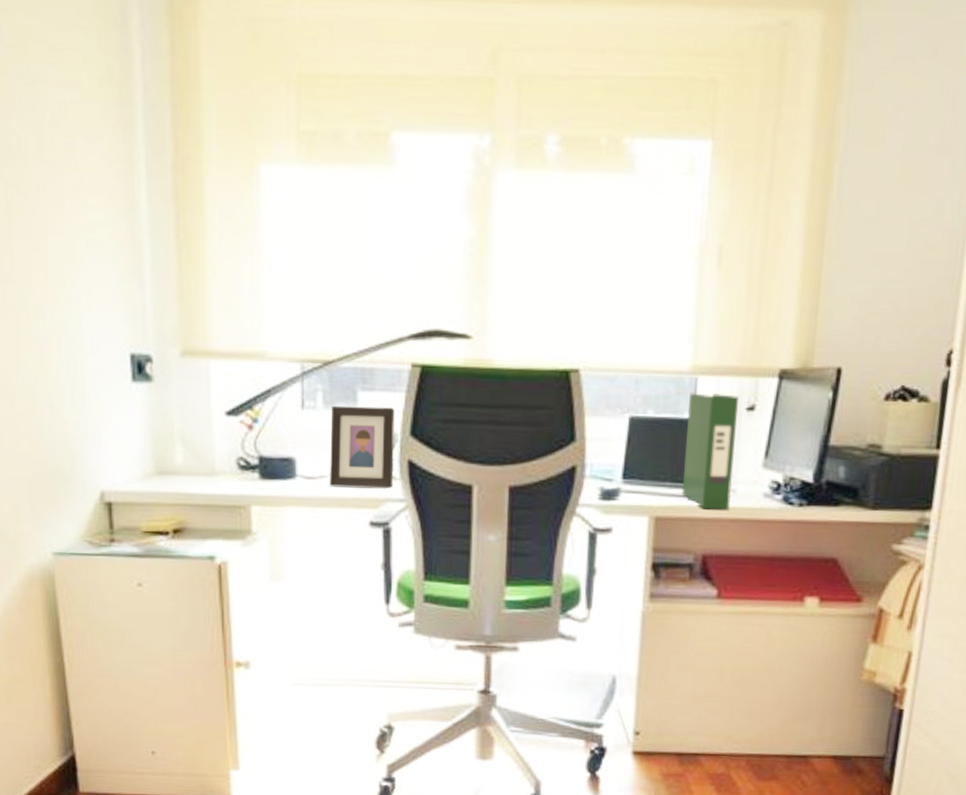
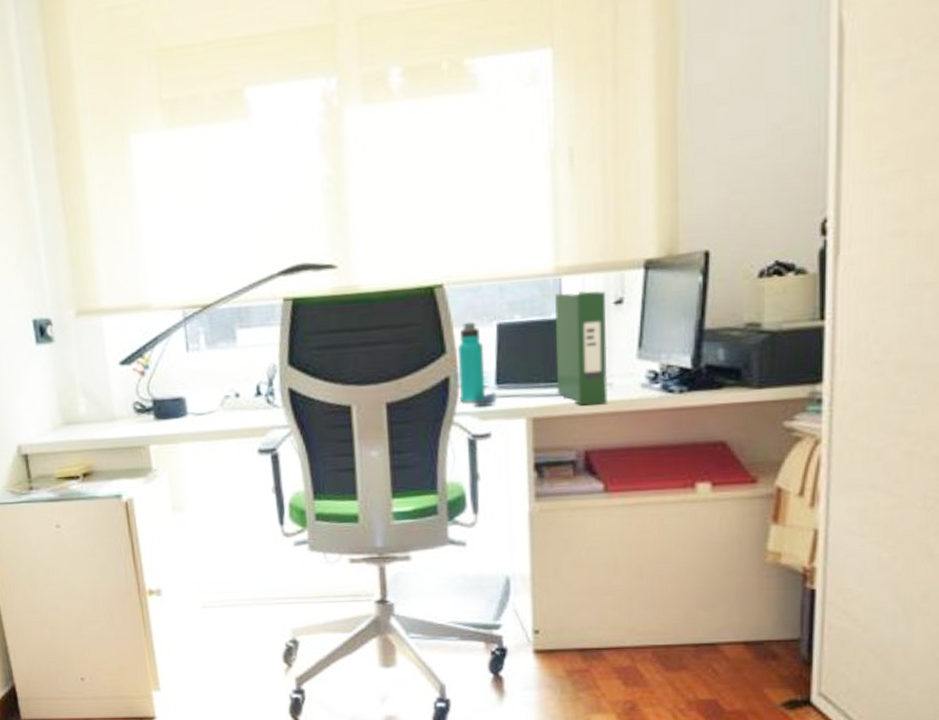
picture frame: present [330,405,395,488] -> none [214,341,277,420]
water bottle: none [585,411,614,498] -> present [457,321,486,405]

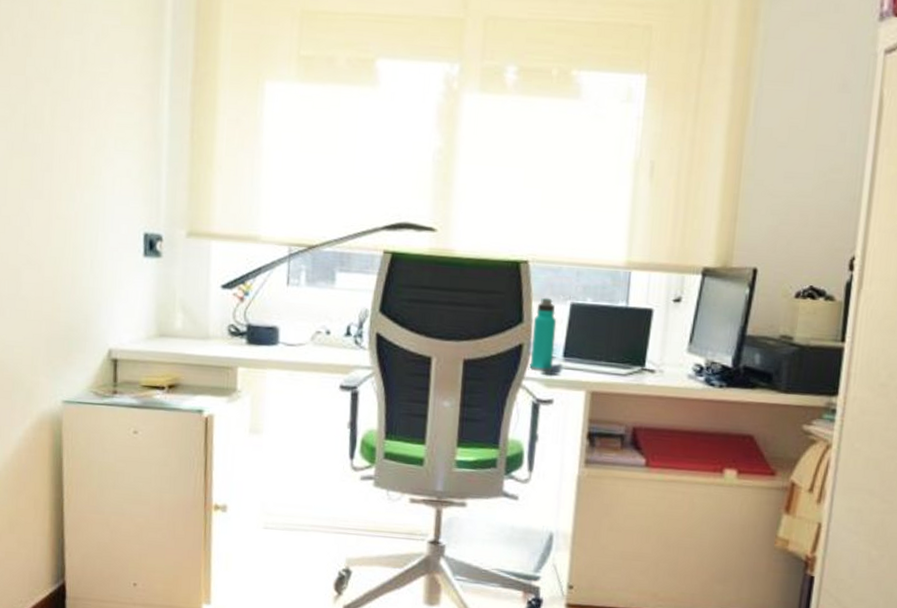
binder: present [555,290,608,406] -> none [615,284,668,388]

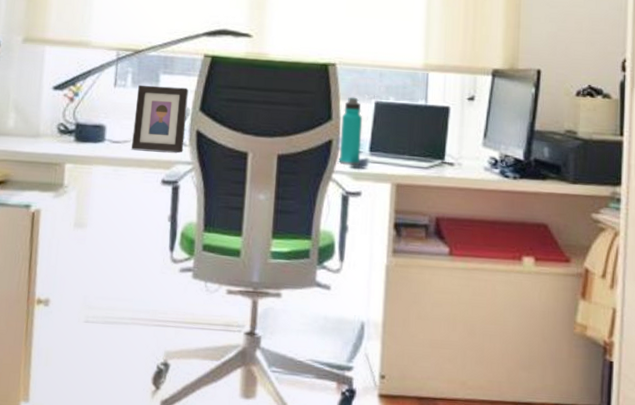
picture frame: none [307,283,367,357] -> present [132,84,189,153]

